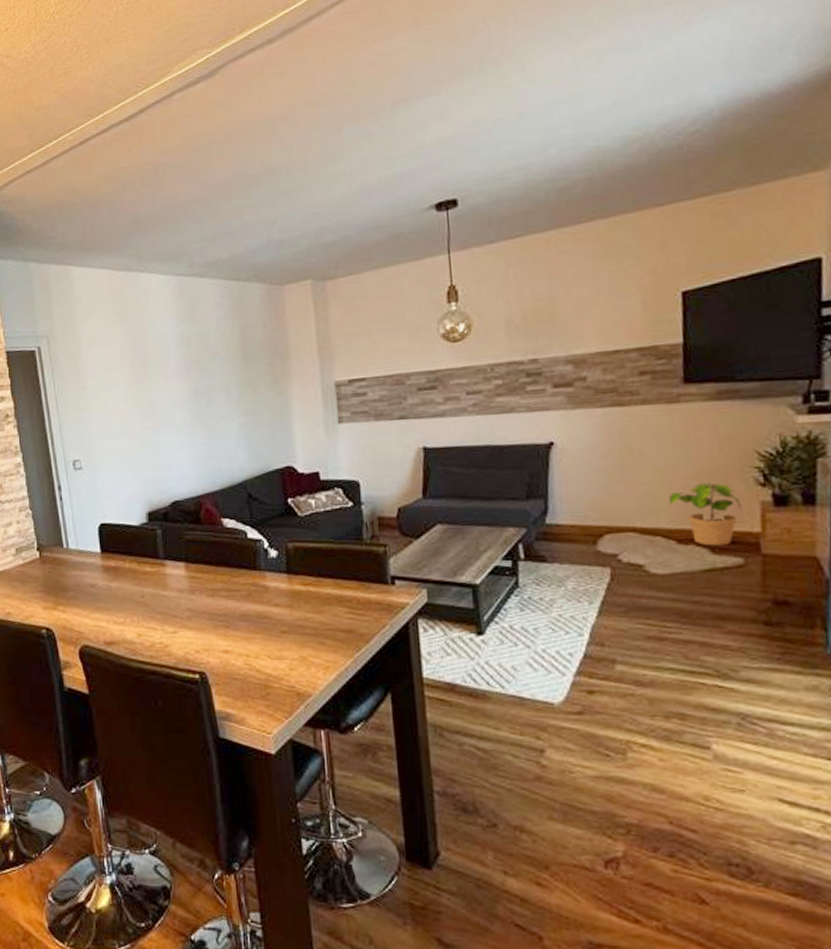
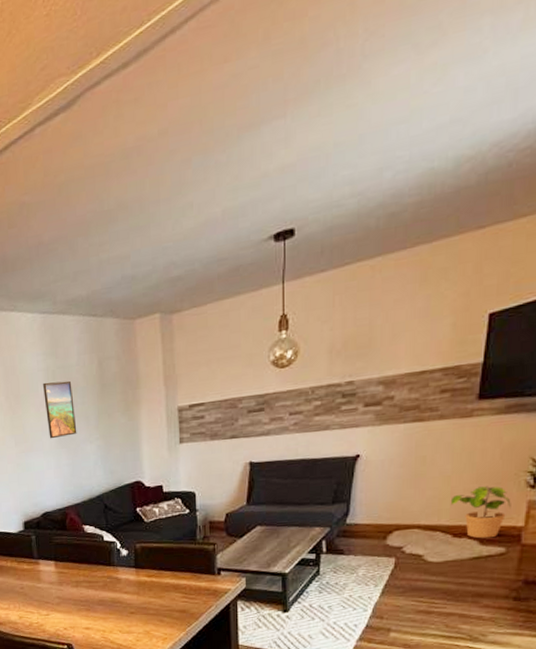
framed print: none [176,348,216,414] -> present [43,380,77,439]

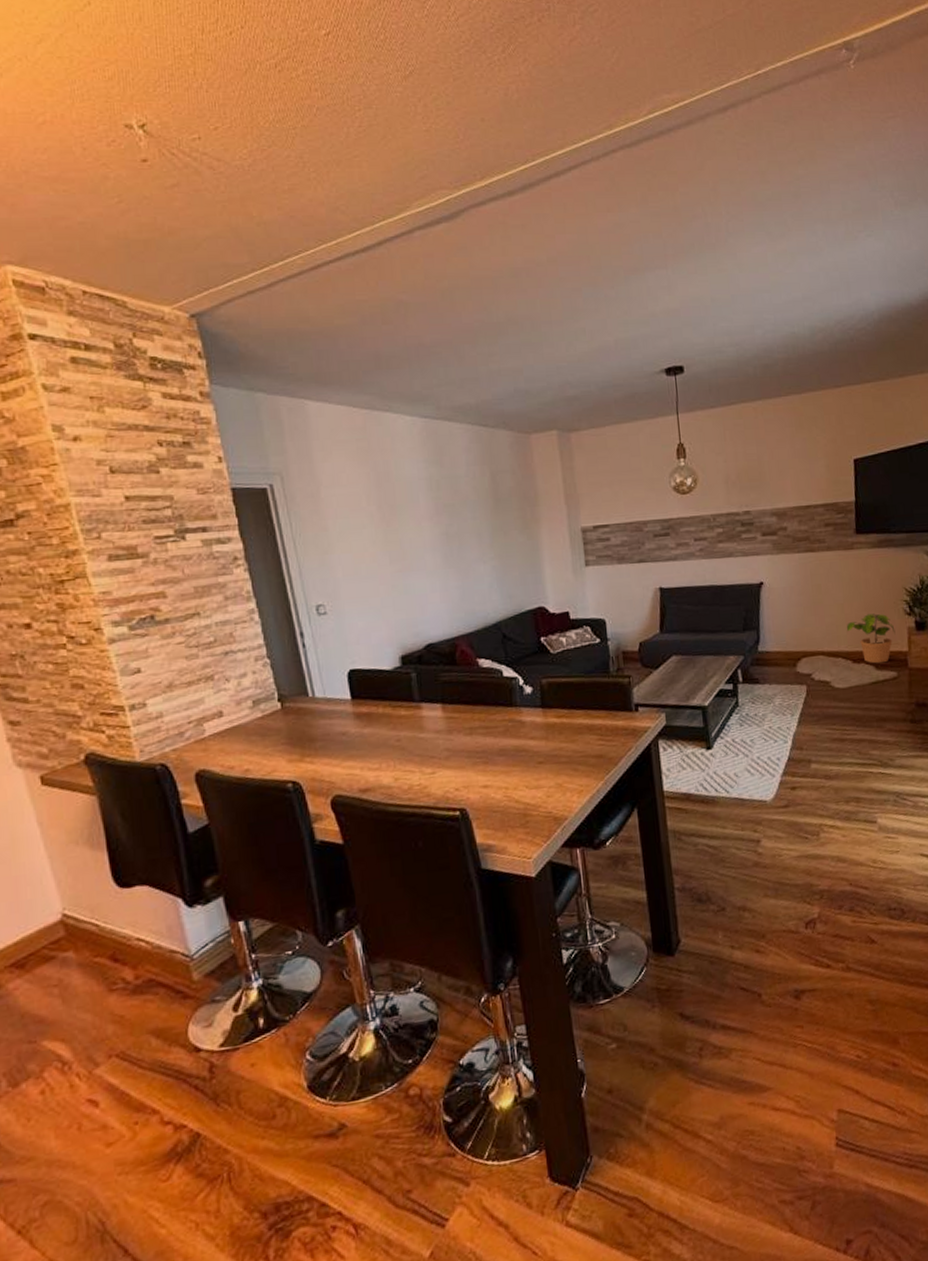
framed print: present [43,380,77,439] -> none [425,492,468,557]

